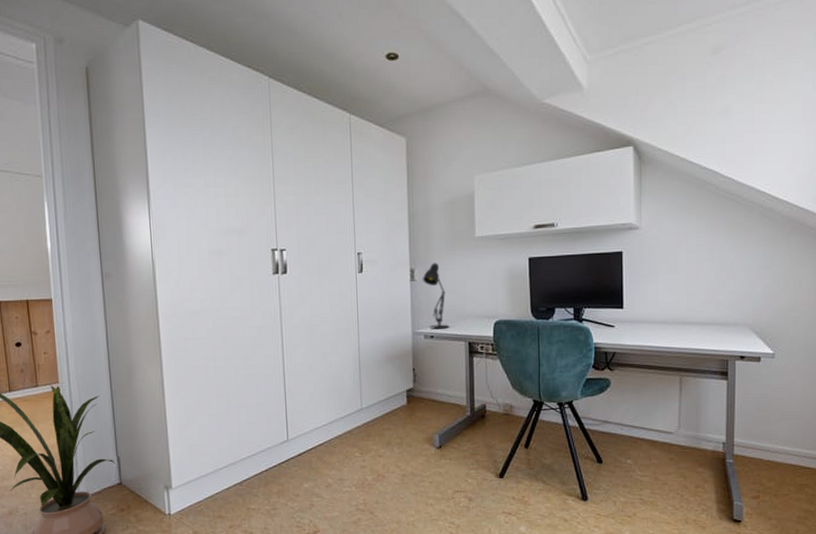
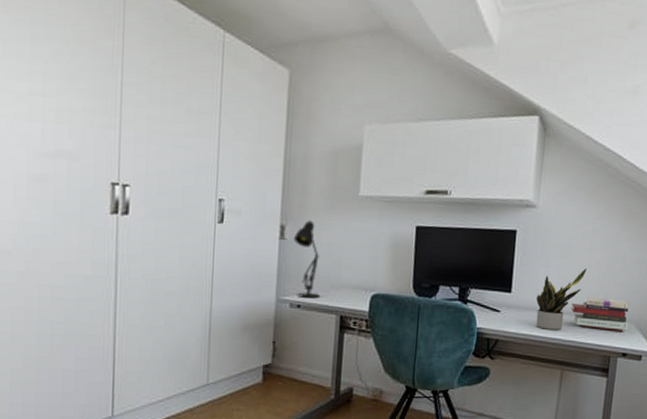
potted plant: none [649,280,695,340] -> present [536,268,587,330]
books: none [683,305,744,337] -> present [570,297,629,333]

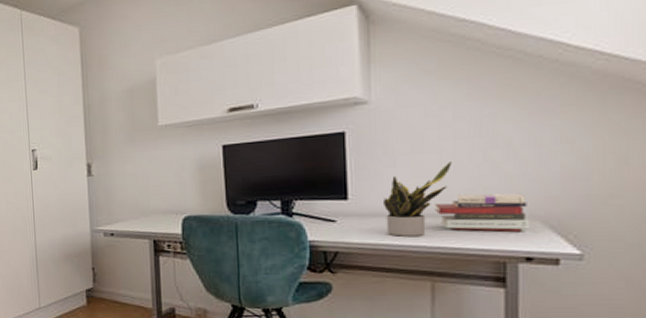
desk lamp: present [293,220,321,298] -> none [100,155,132,227]

